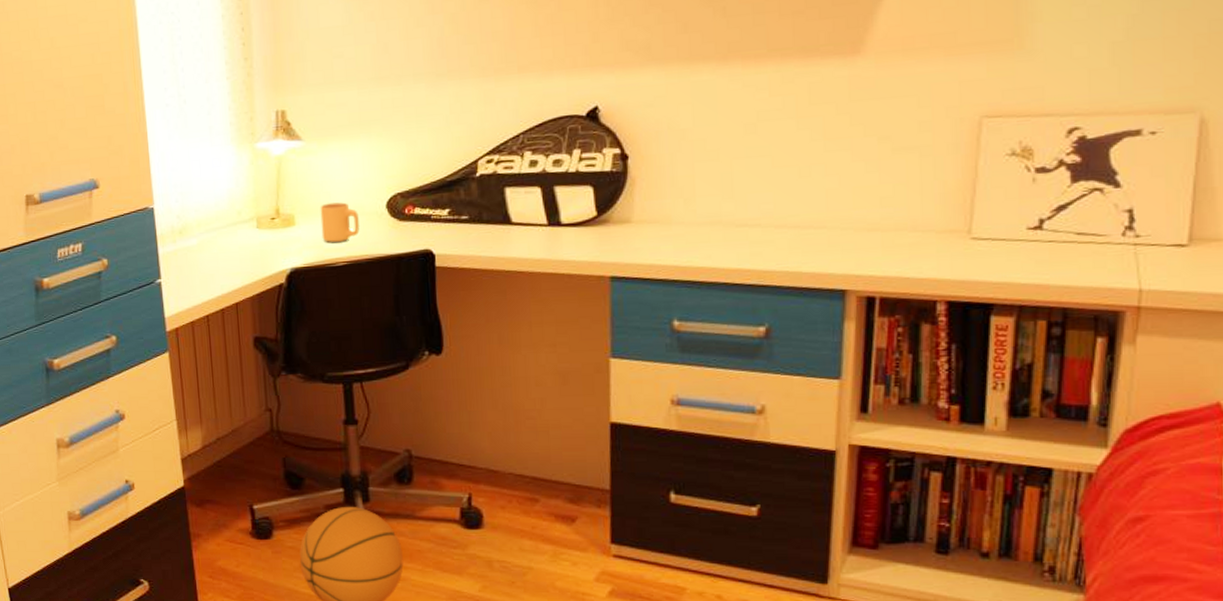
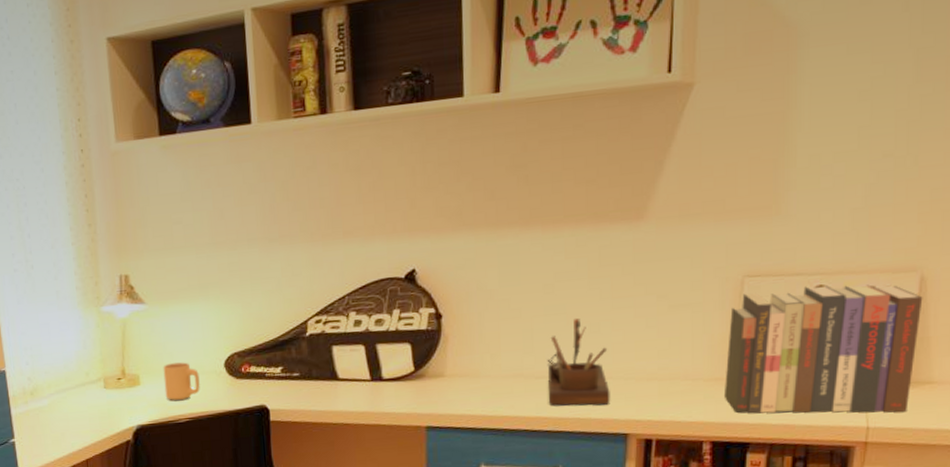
desk organizer: none [749,160,824,257] -> present [547,317,610,405]
books: none [960,127,1204,274] -> present [723,284,923,414]

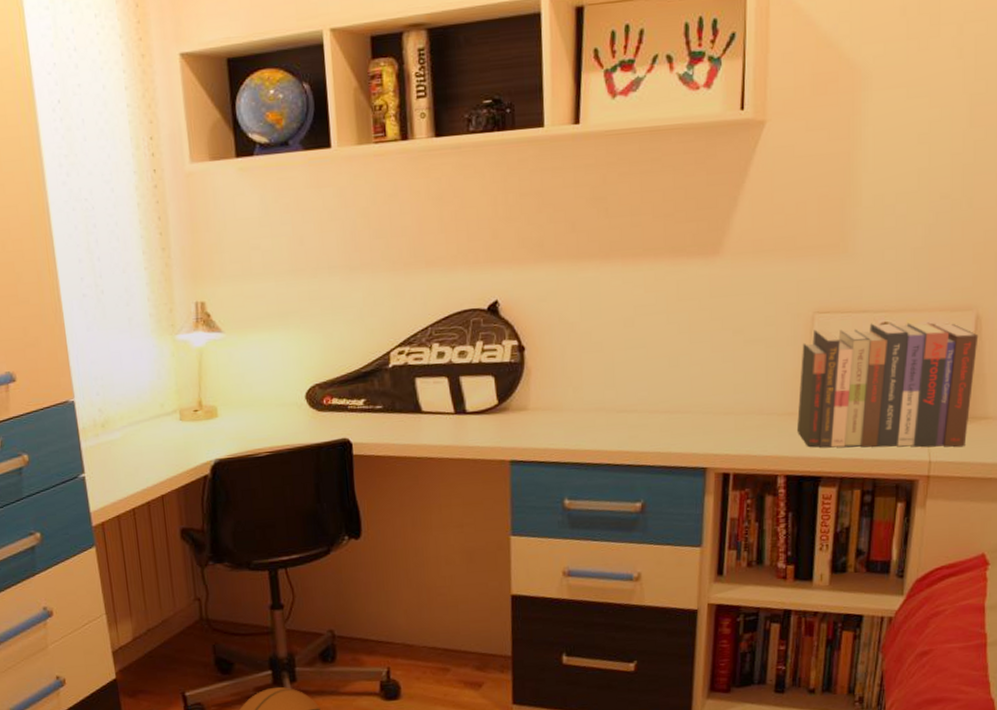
mug: present [163,362,200,400] -> none [241,393,281,433]
desk organizer: present [547,317,610,405] -> none [628,351,689,439]

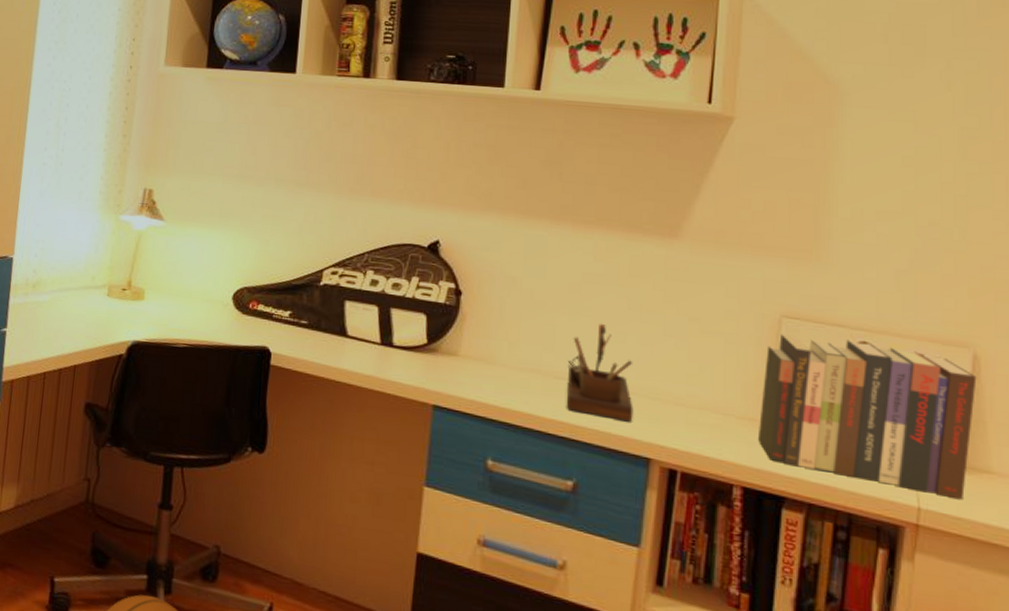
desk organizer: none [628,351,689,439] -> present [566,323,634,422]

